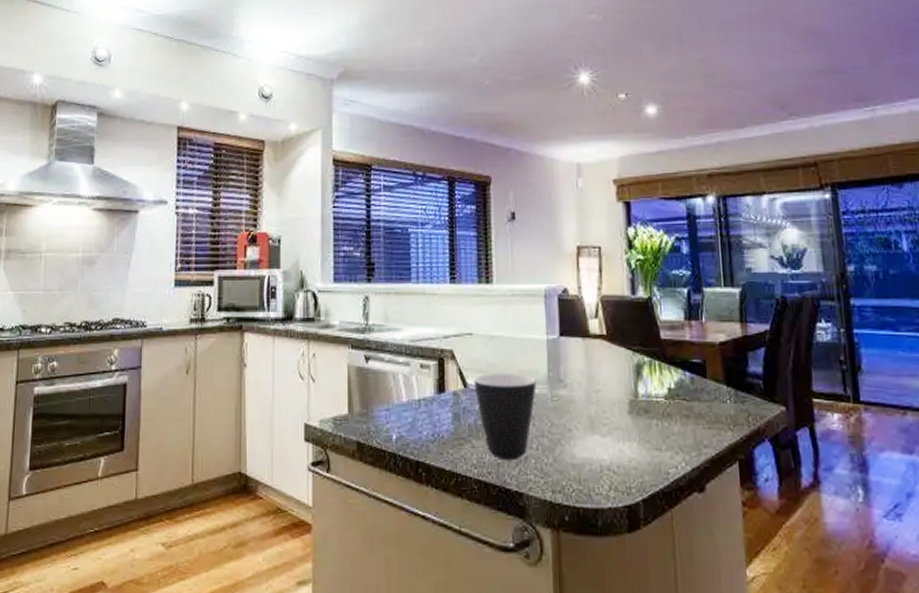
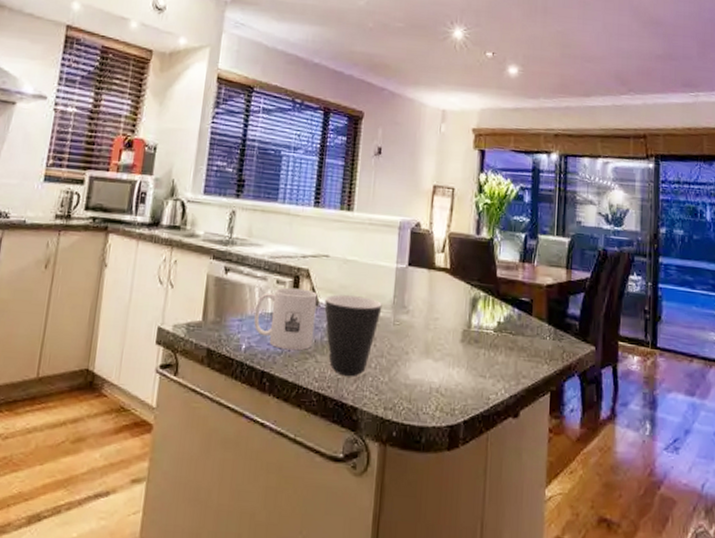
mug: none [402,371,467,437] -> present [254,287,317,351]

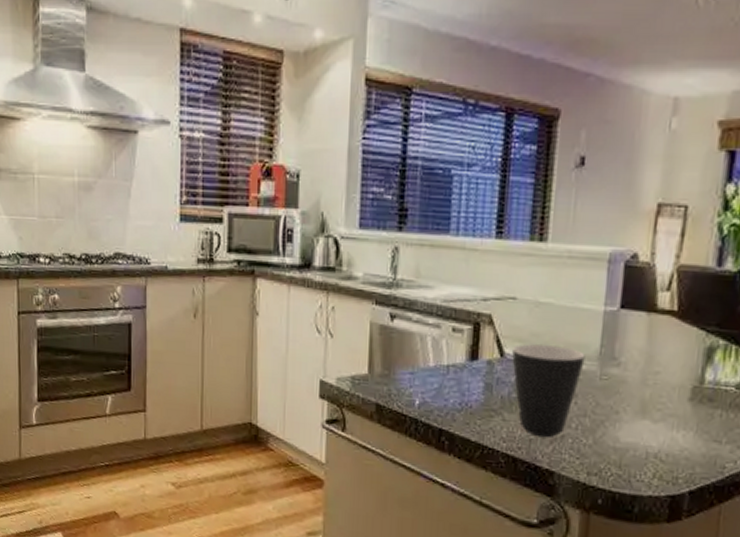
mug: present [254,287,317,351] -> none [428,336,503,408]

